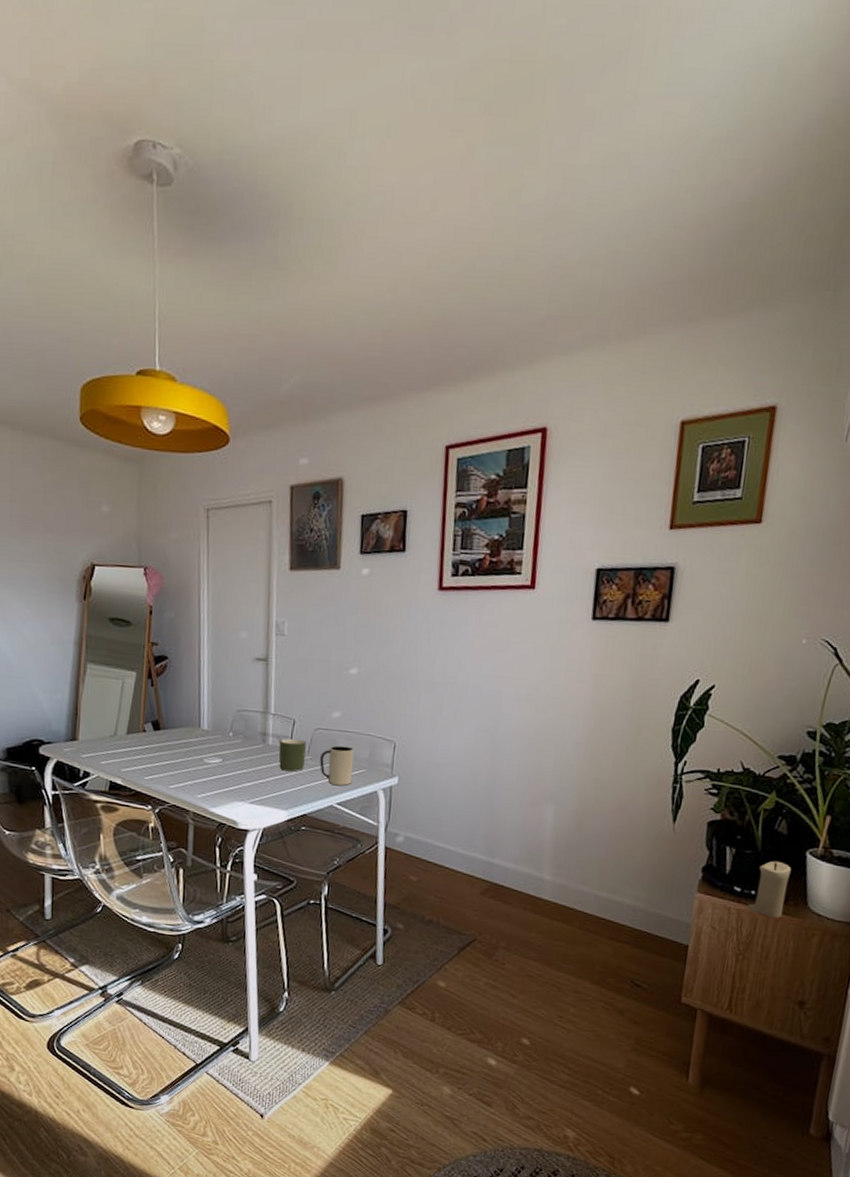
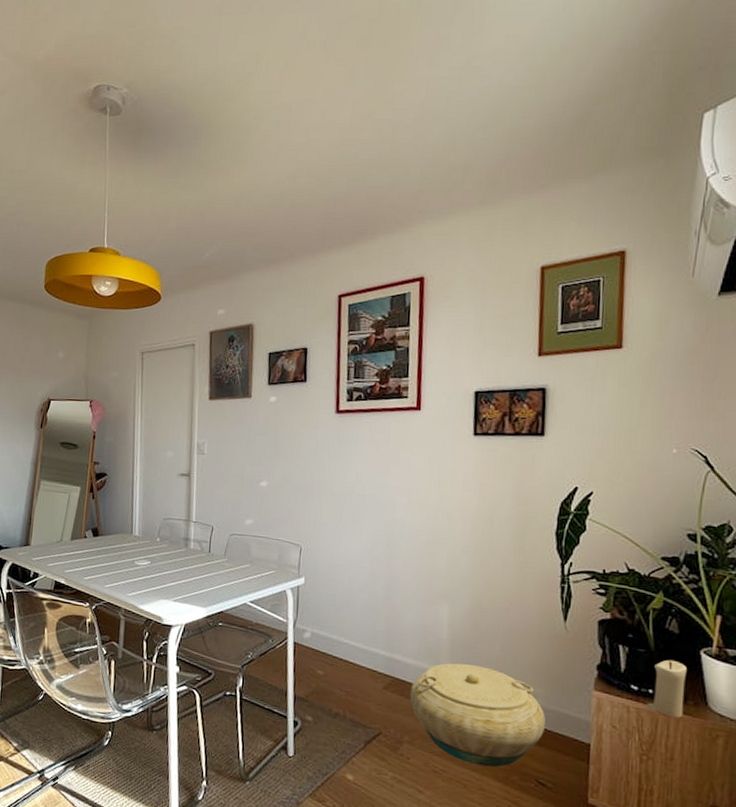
mug: present [278,738,306,772] -> none [199,543,223,573]
mug: present [320,745,355,787] -> none [235,549,266,586]
basket: none [507,867,646,971] -> present [409,663,545,767]

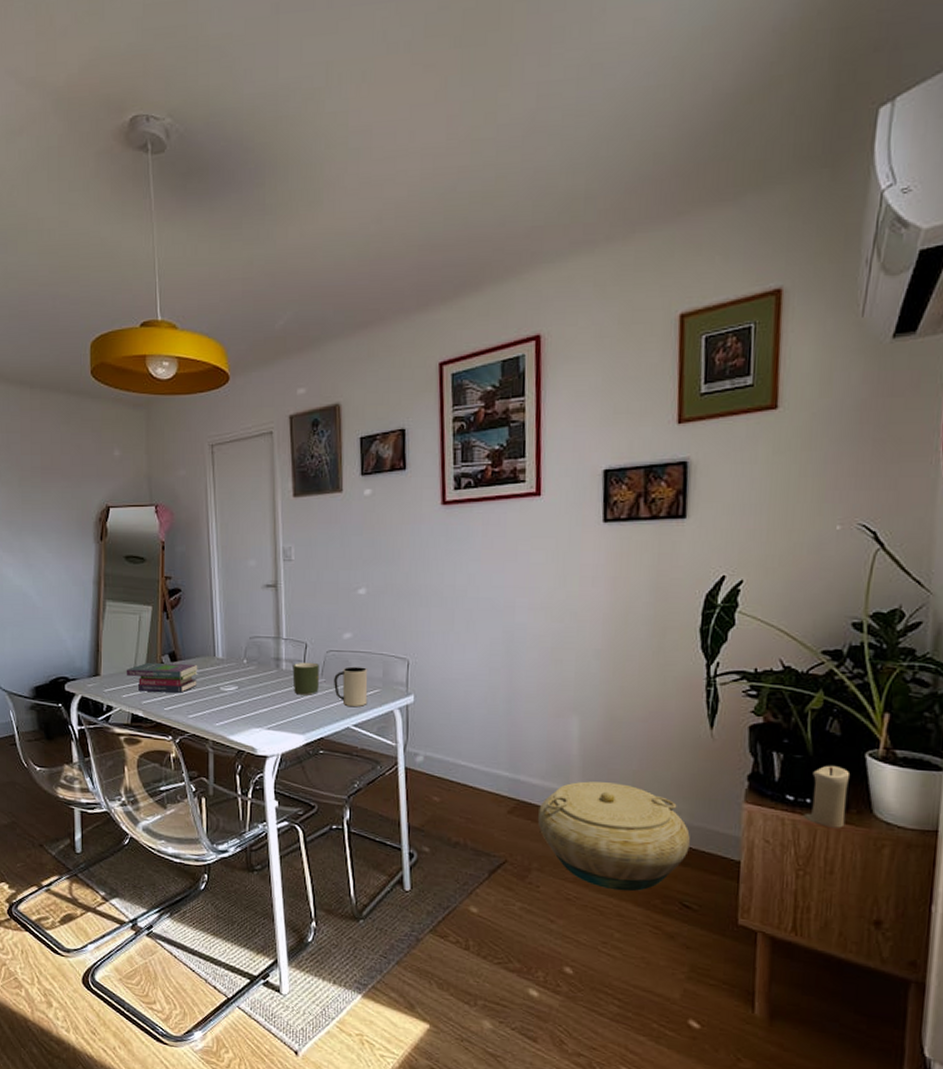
books: none [53,536,117,565] -> present [126,663,198,693]
mug: none [199,543,223,573] -> present [292,662,319,696]
mug: none [235,549,266,586] -> present [334,666,368,708]

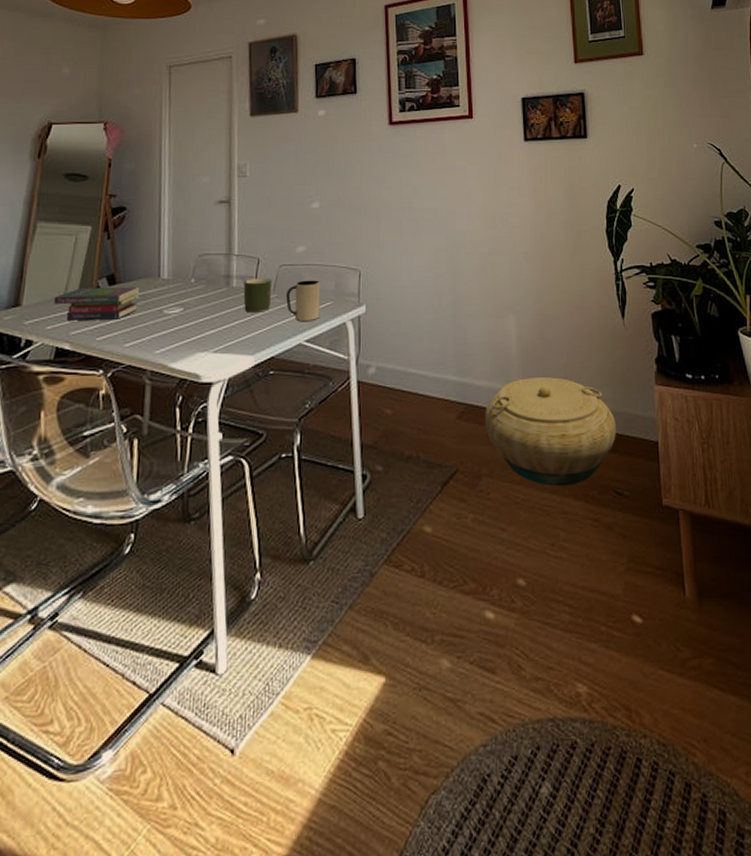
candle: present [803,765,851,829] -> none [700,343,732,401]

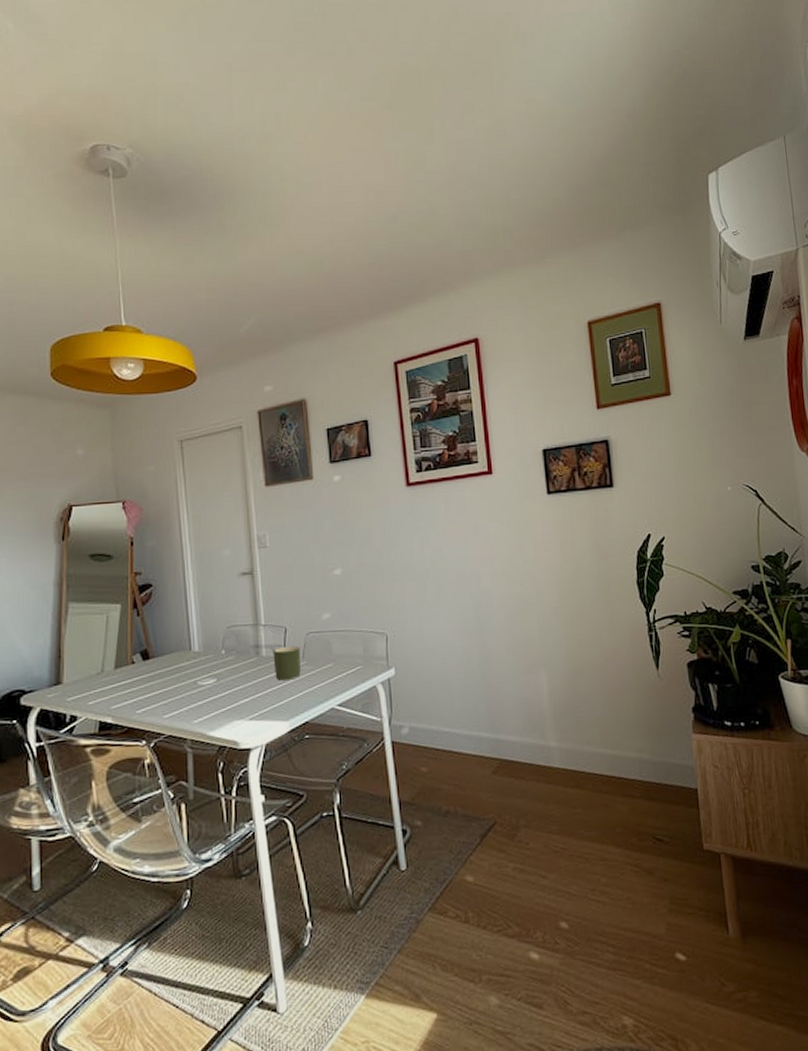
books: present [53,286,140,320] -> none [92,660,173,696]
mug: present [286,280,321,322] -> none [316,645,350,687]
basket: present [484,377,616,487] -> none [519,730,654,836]

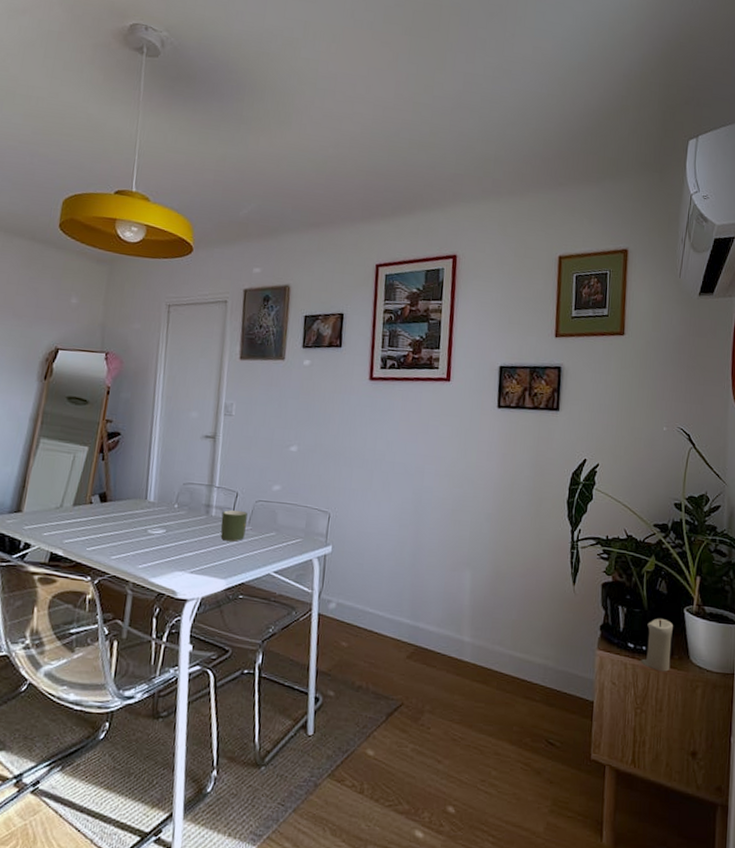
candle: none [740,689,773,746] -> present [640,618,674,672]

